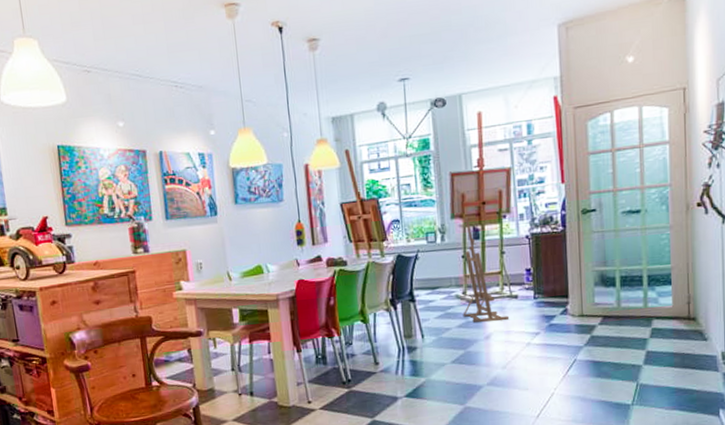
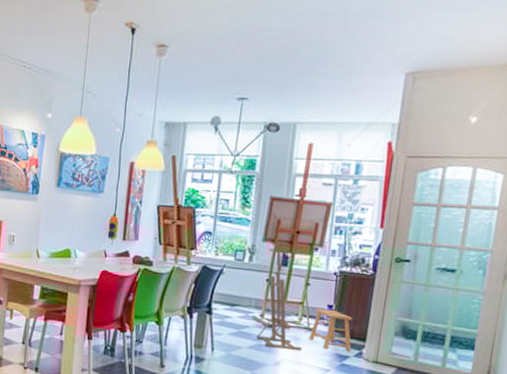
stool: none [513,272,557,314] -> present [308,308,353,352]

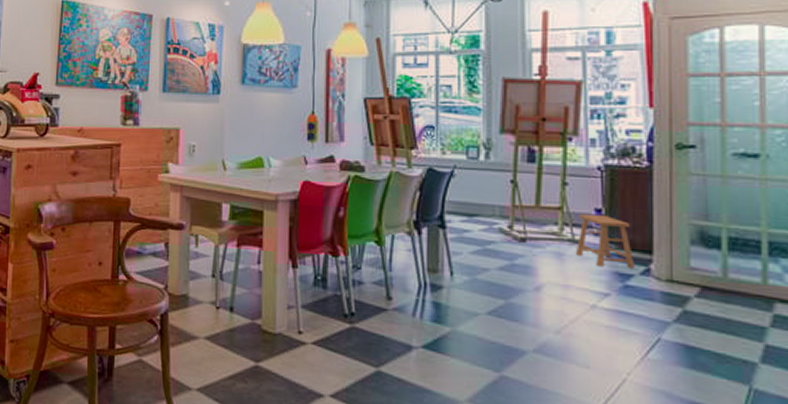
easel: present [256,242,302,350] -> none [506,133,568,270]

